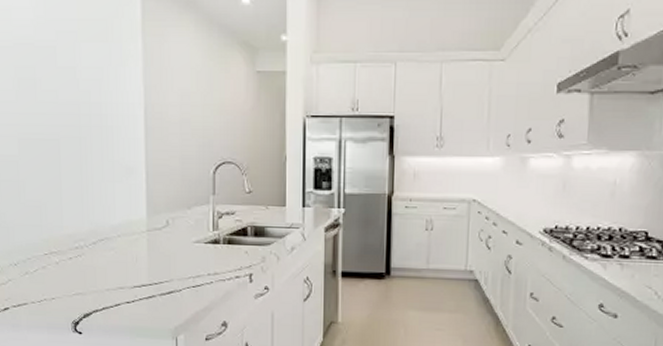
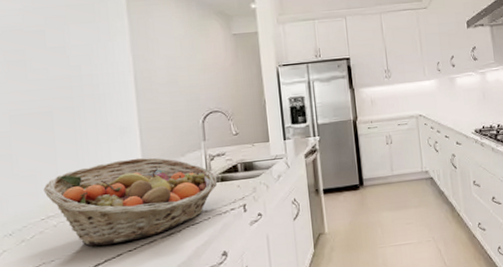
fruit basket: none [47,203,224,293] -> present [43,157,218,246]

